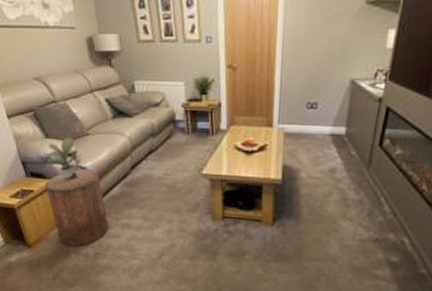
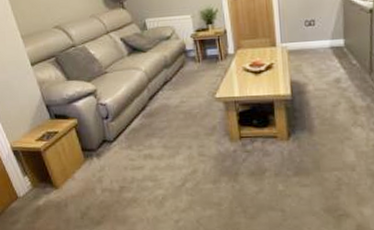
stool: present [45,169,108,247] -> none [69,105,132,183]
potted plant: present [46,137,78,179] -> none [69,77,100,117]

